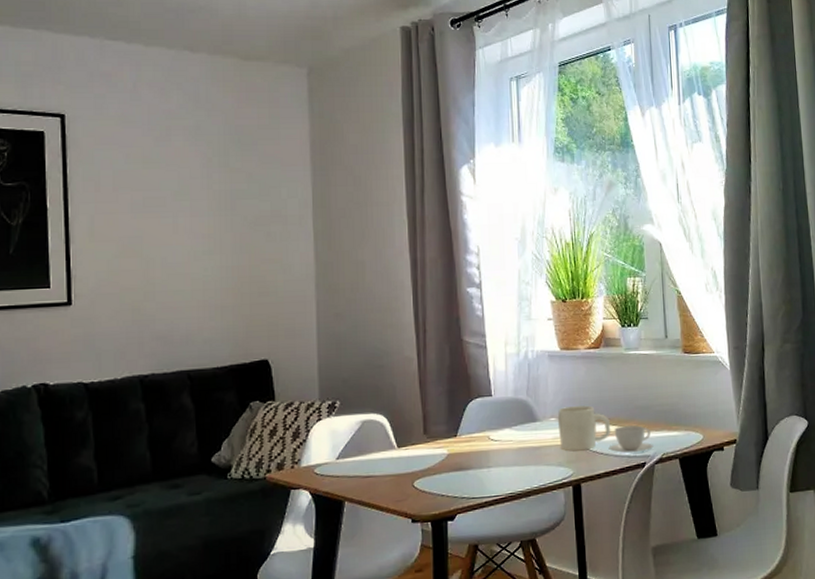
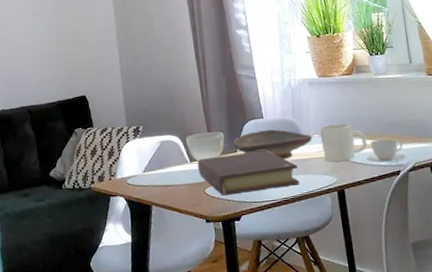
bowl: none [395,411,442,450] -> present [186,132,225,164]
book: none [407,435,530,490] -> present [197,150,300,196]
decorative bowl: none [453,410,548,447] -> present [233,129,313,160]

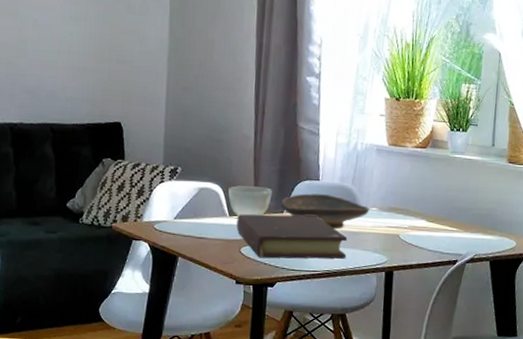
mug: present [320,123,367,162] -> none [378,199,428,242]
teacup: present [366,139,406,164] -> none [423,224,467,250]

